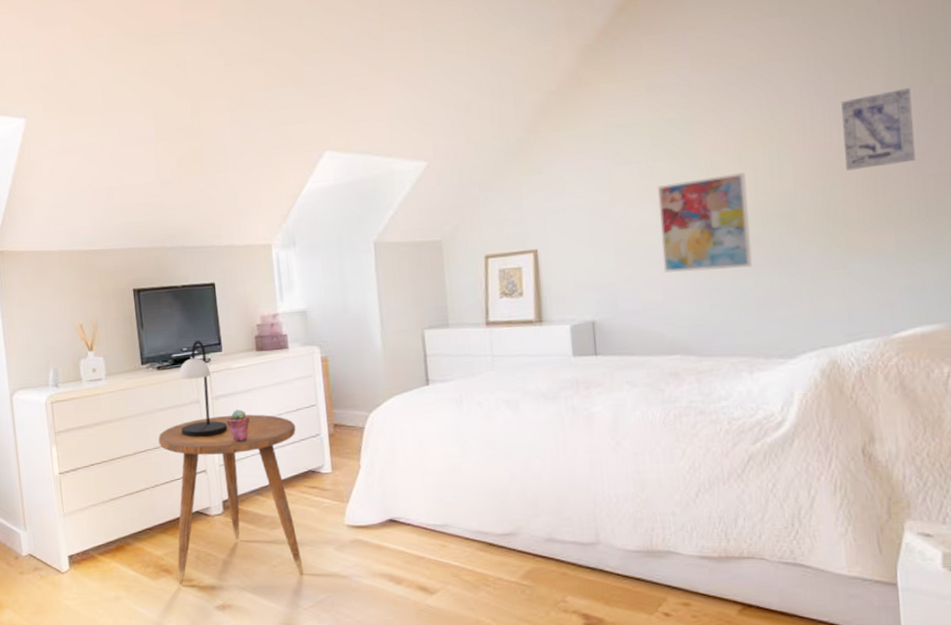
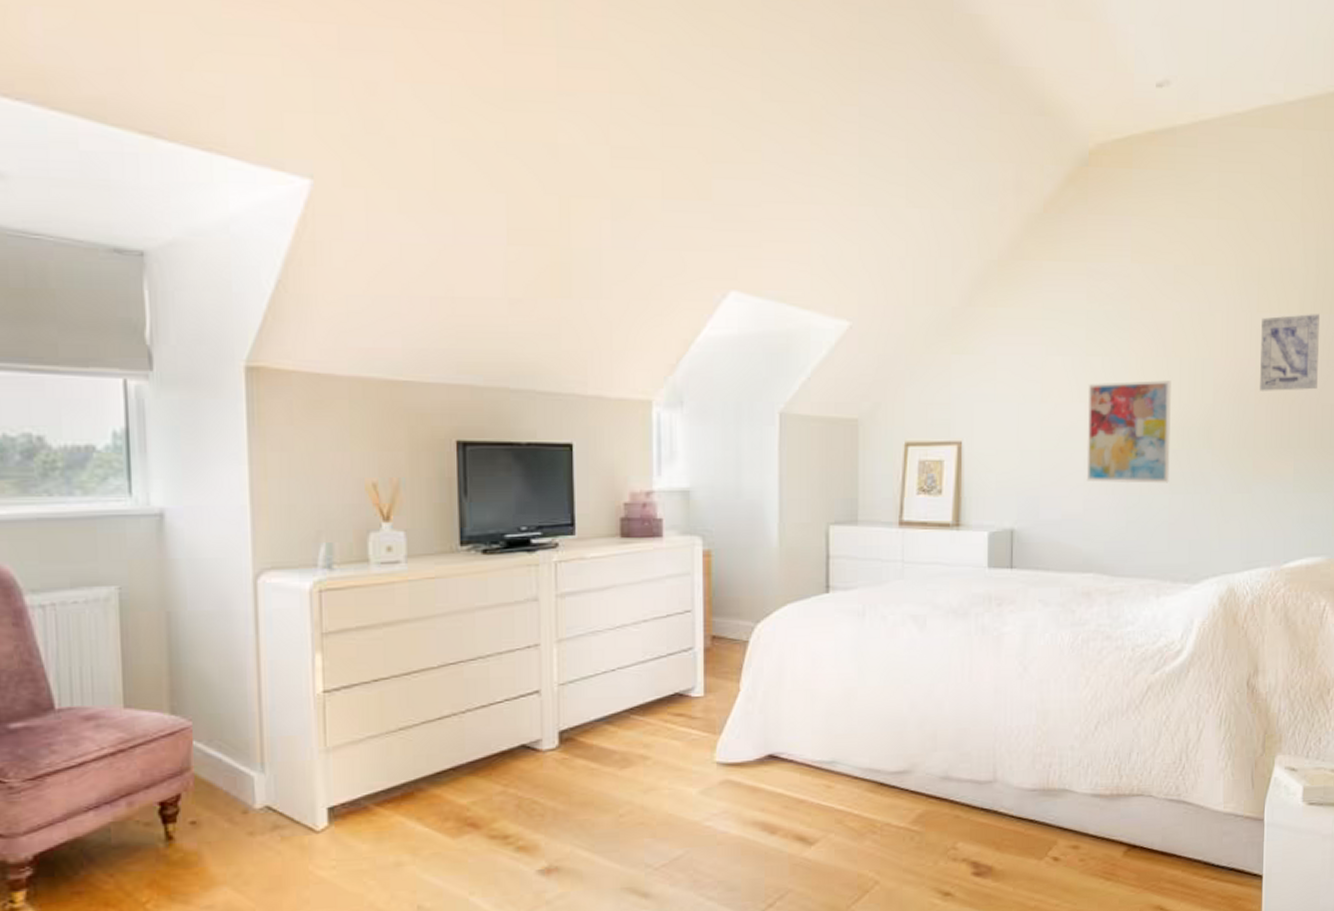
side table: present [158,414,304,585] -> none [476,619,663,844]
table lamp: present [179,340,228,437] -> none [510,517,574,647]
potted succulent: present [226,409,250,441] -> none [572,612,604,654]

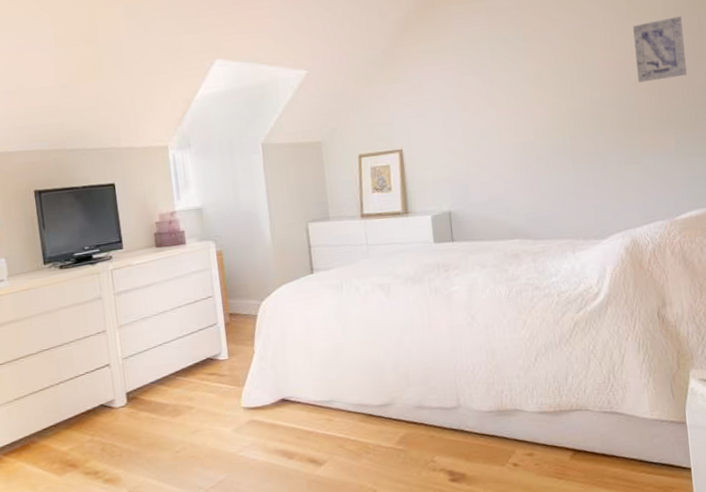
wall art: present [1086,380,1171,483] -> none [497,83,572,169]

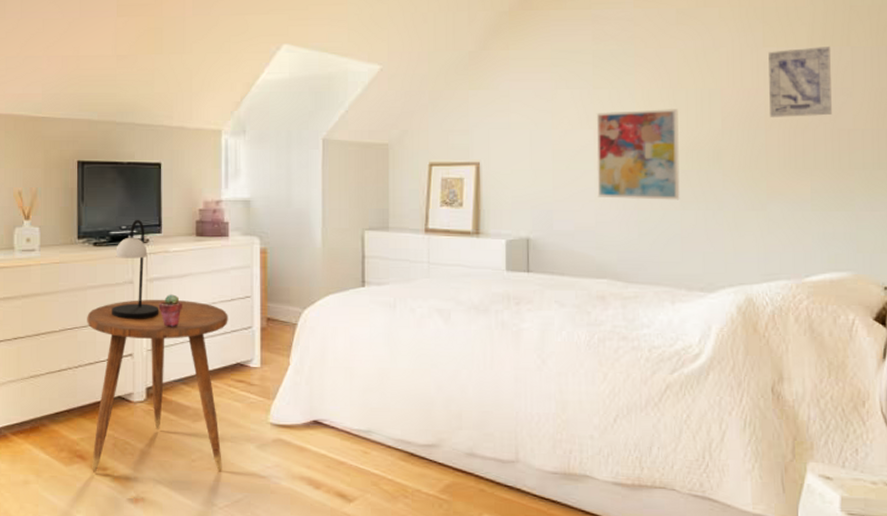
side table: none [62,307,205,479] -> present [87,299,228,474]
table lamp: none [81,238,130,333] -> present [112,219,159,319]
potted succulent: none [128,304,151,335] -> present [158,294,182,327]
wall art: none [497,83,572,169] -> present [596,109,680,200]

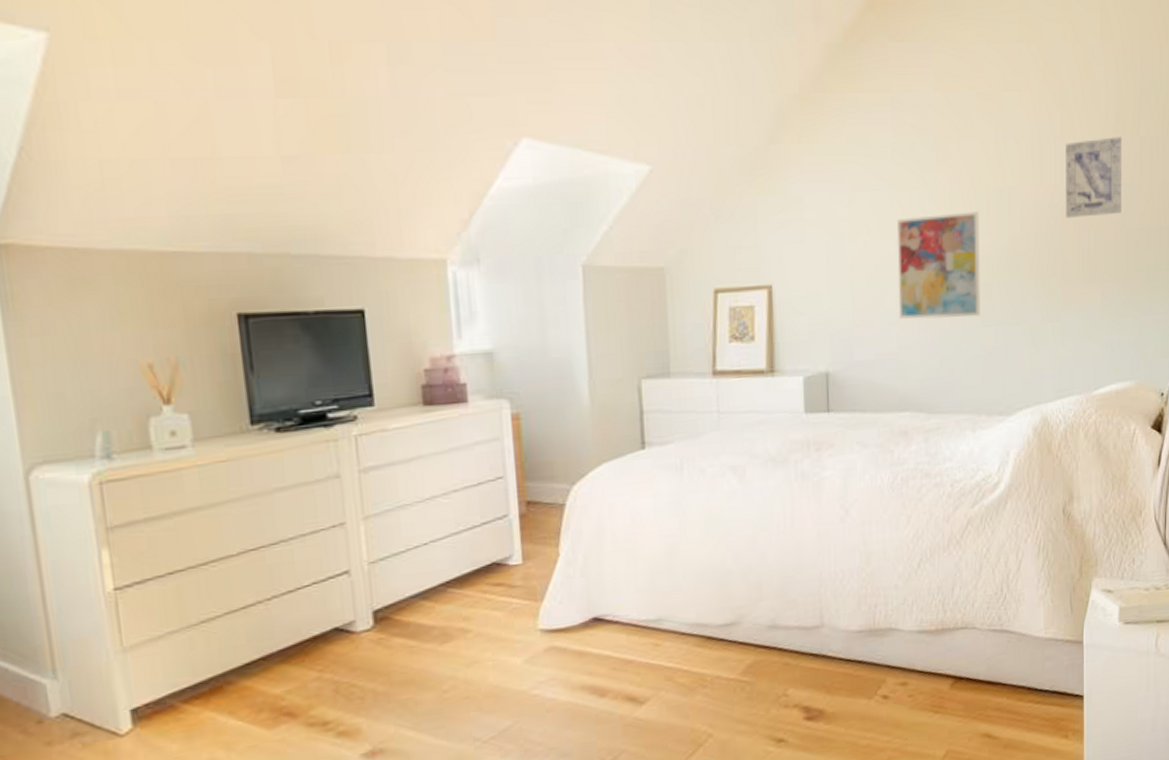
side table: present [87,299,228,474] -> none [277,491,484,732]
table lamp: present [112,219,159,319] -> none [309,389,382,526]
potted succulent: present [158,294,182,327] -> none [379,485,413,530]

